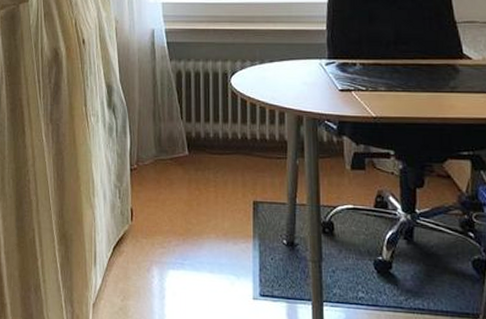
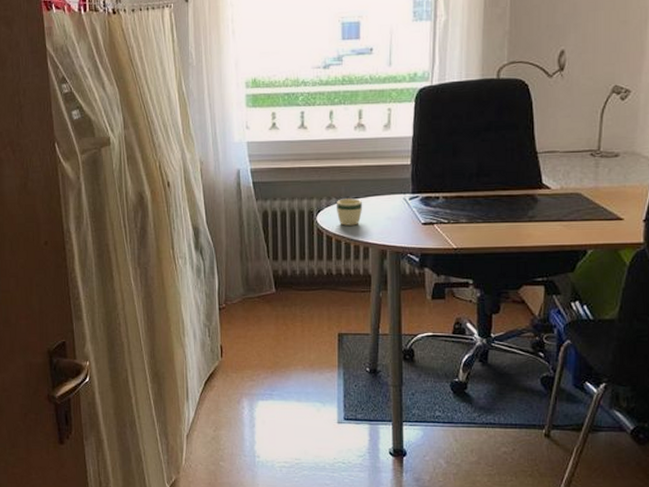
mug: none [251,62,278,89] -> present [337,198,363,226]

